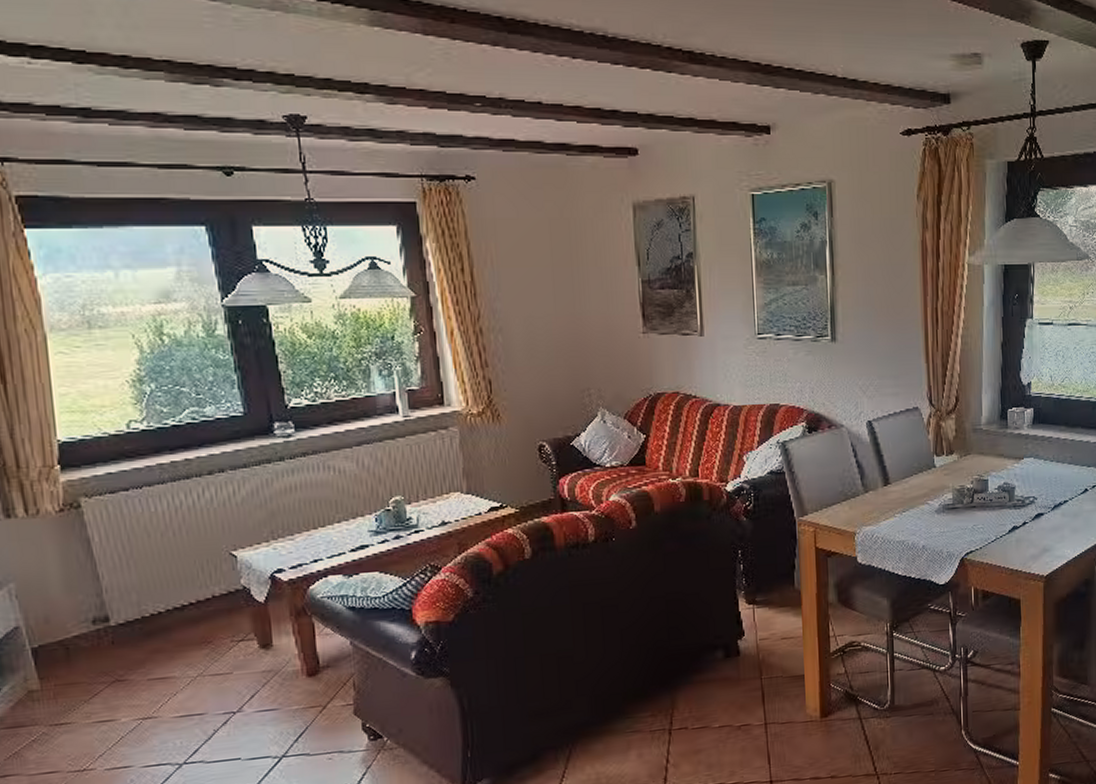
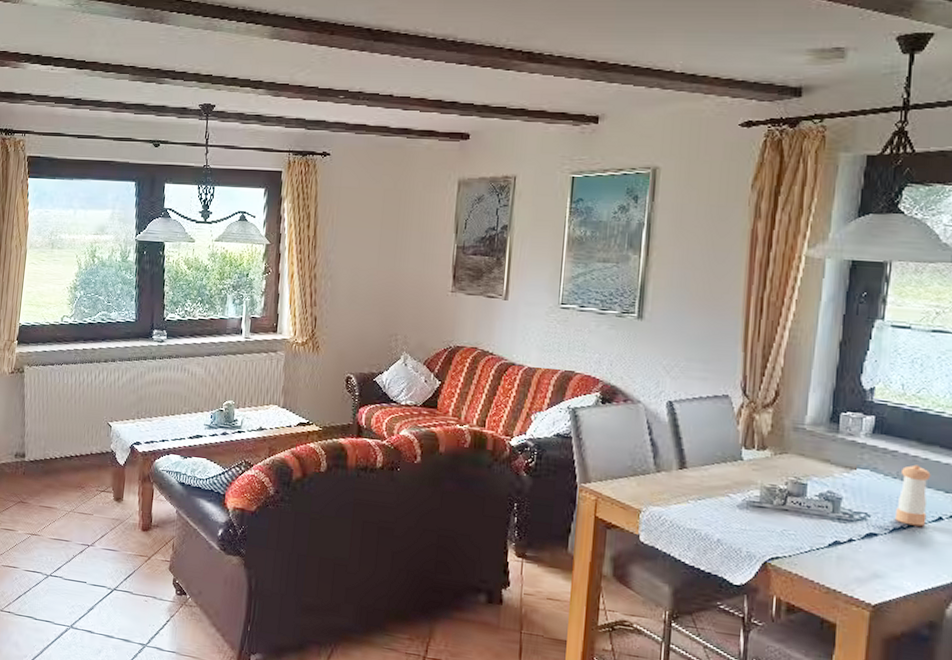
pepper shaker: none [1055,446,1077,501] -> present [896,464,931,527]

